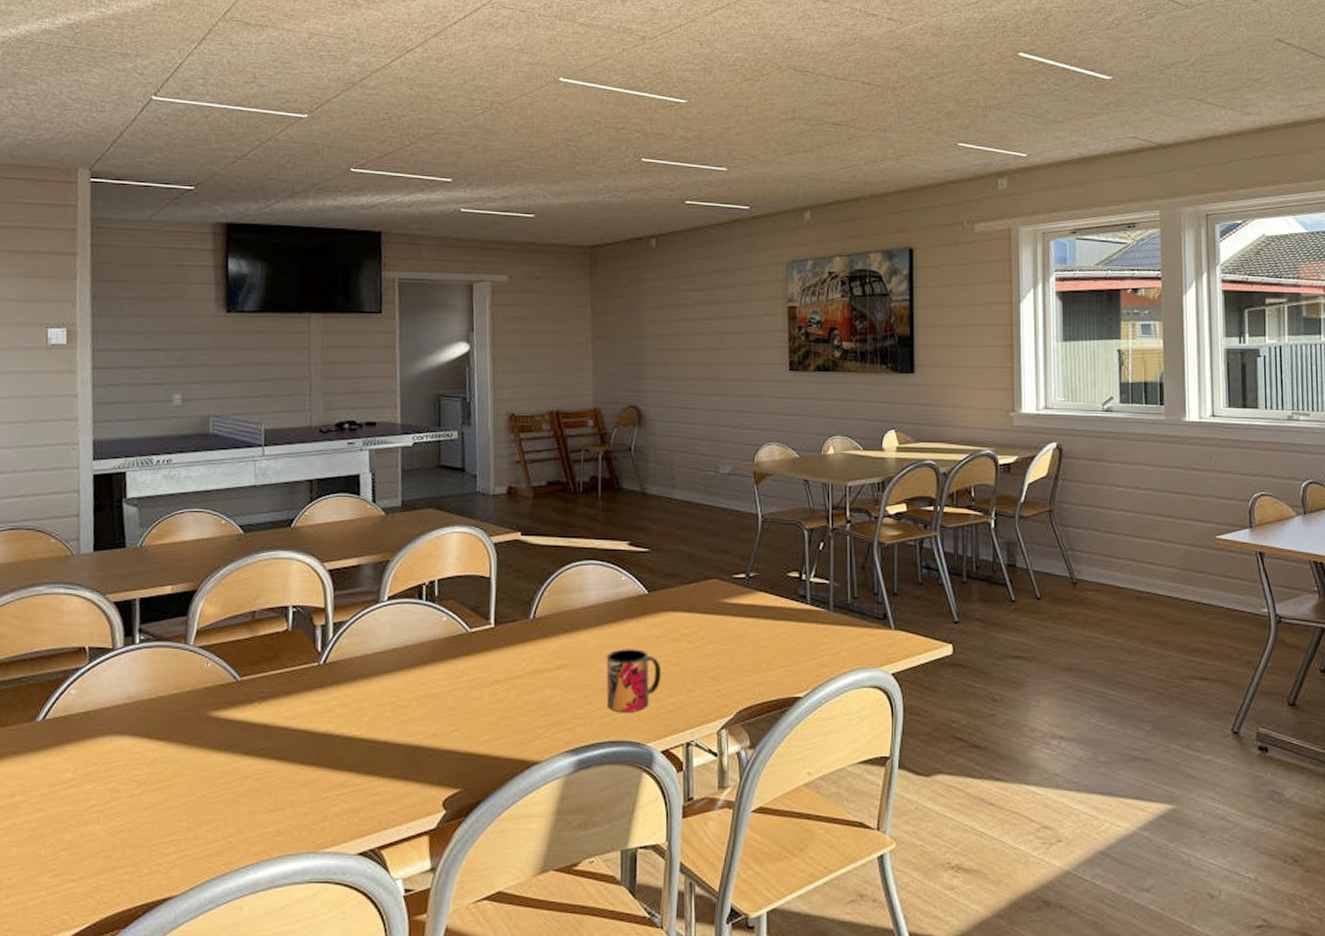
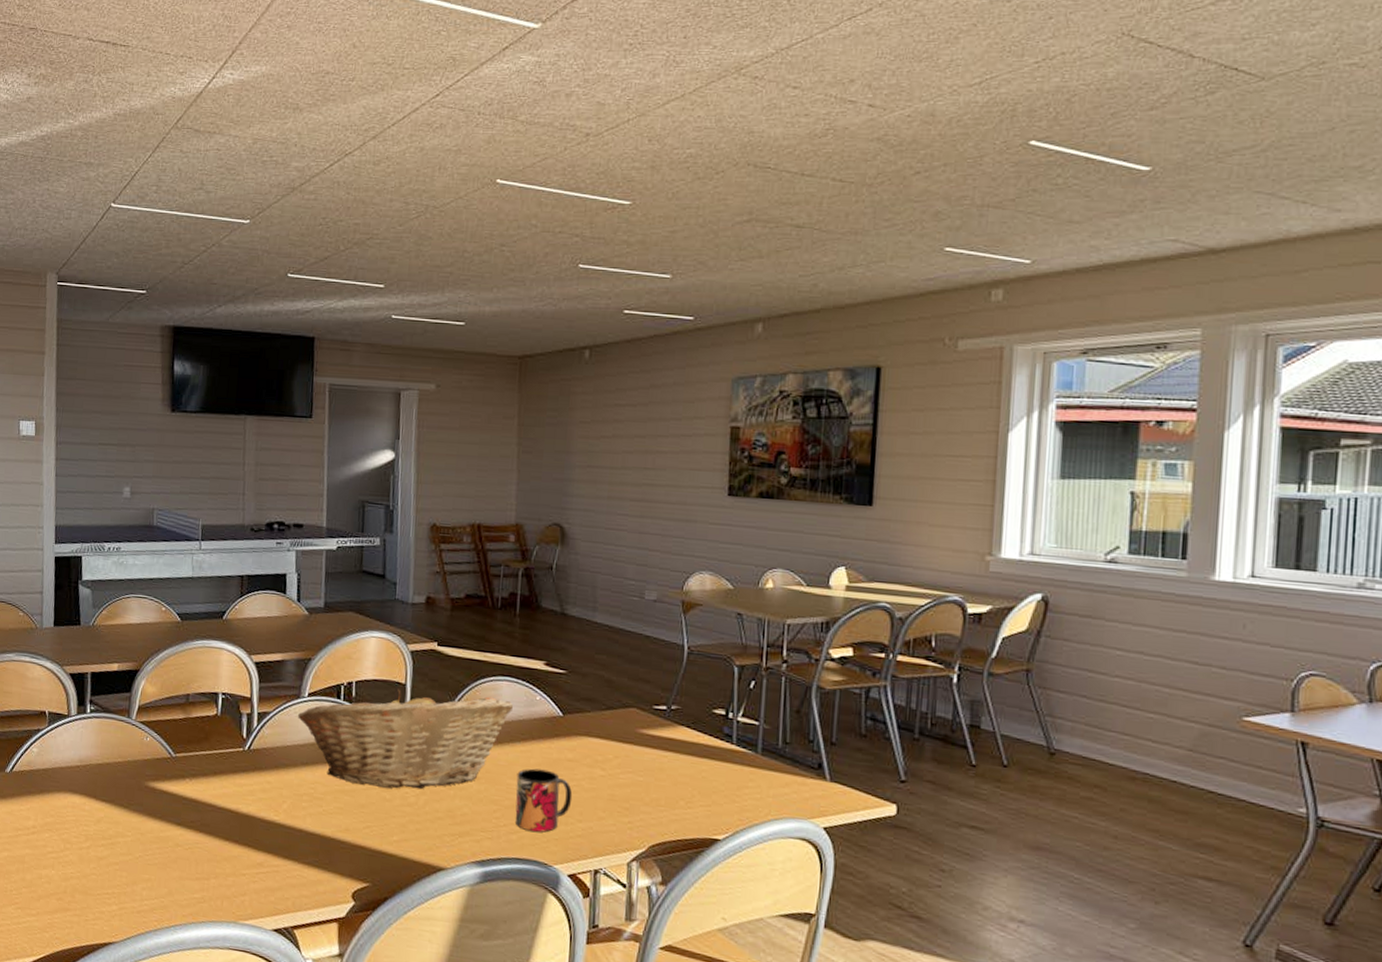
fruit basket: none [378,582,600,686] -> present [298,689,514,789]

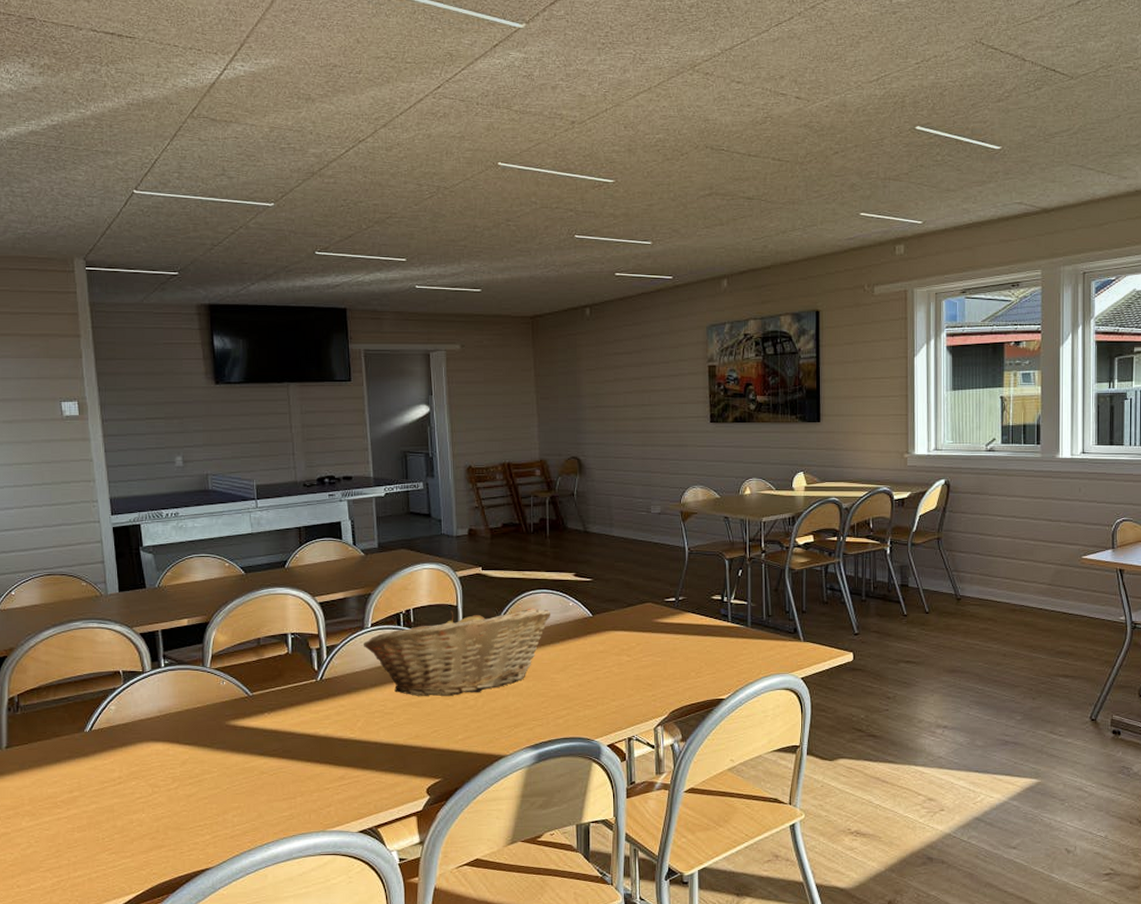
mug: present [515,768,573,833] -> none [559,662,606,715]

